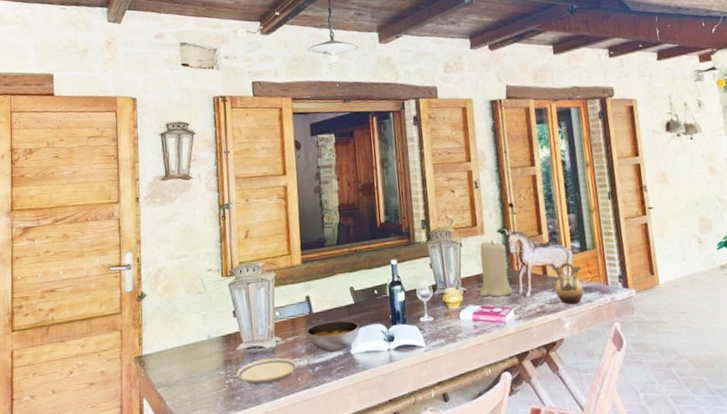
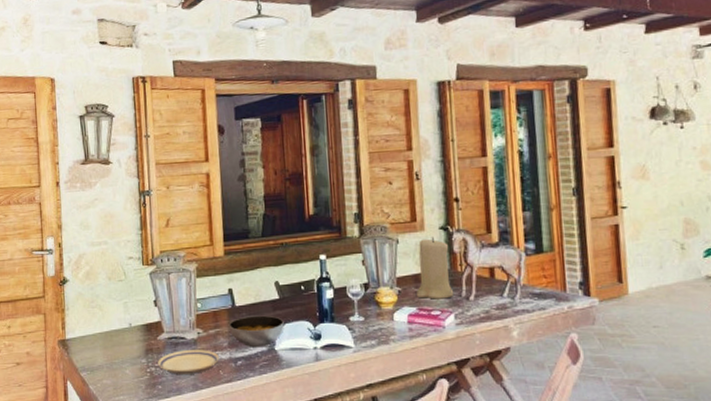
ceramic pitcher: present [552,263,585,305] -> none [501,266,537,311]

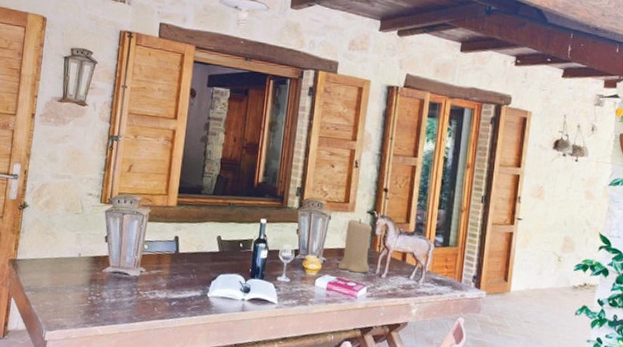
plate: present [158,349,219,374] -> none [99,284,156,308]
soup bowl: present [228,315,284,348] -> none [169,263,220,292]

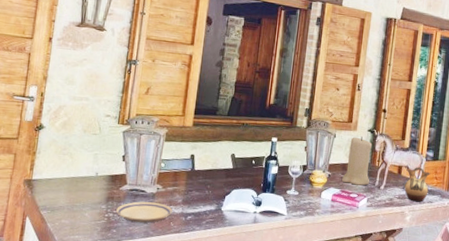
plate: none [99,284,156,308] -> present [116,201,173,223]
ceramic pitcher: none [409,254,440,294] -> present [404,167,431,202]

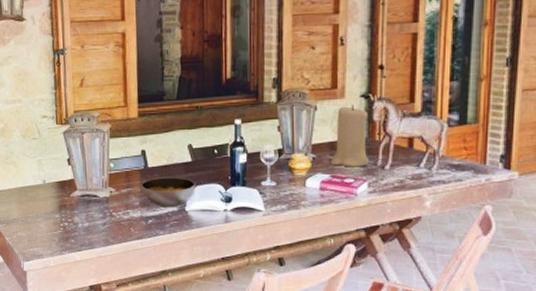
plate: present [116,201,173,223] -> none [71,208,131,230]
soup bowl: none [185,179,233,207] -> present [140,177,196,208]
ceramic pitcher: present [404,167,431,202] -> none [419,137,457,182]

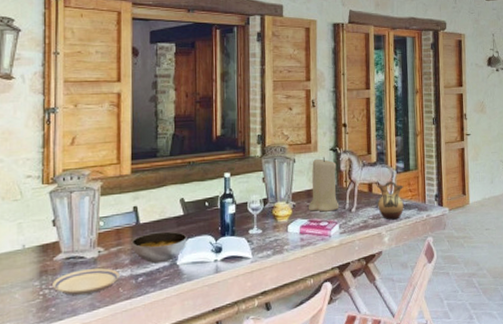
plate: none [71,208,131,230] -> present [52,268,120,295]
ceramic pitcher: none [419,137,457,182] -> present [377,182,404,220]

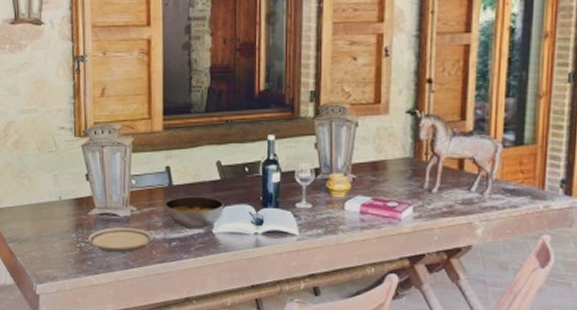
candle: present [309,157,340,212] -> none [373,121,415,190]
ceramic pitcher: present [377,182,404,220] -> none [470,158,513,208]

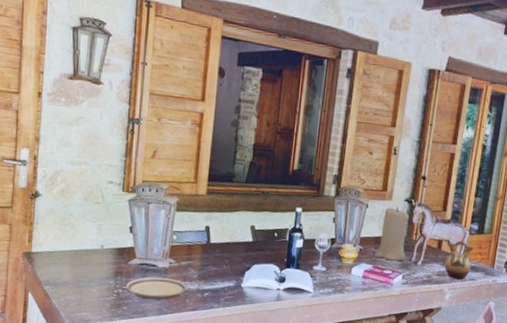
soup bowl: present [164,196,224,229] -> none [201,253,254,283]
candle: none [373,121,415,190] -> present [375,207,410,261]
ceramic pitcher: none [470,158,513,208] -> present [444,241,475,280]

